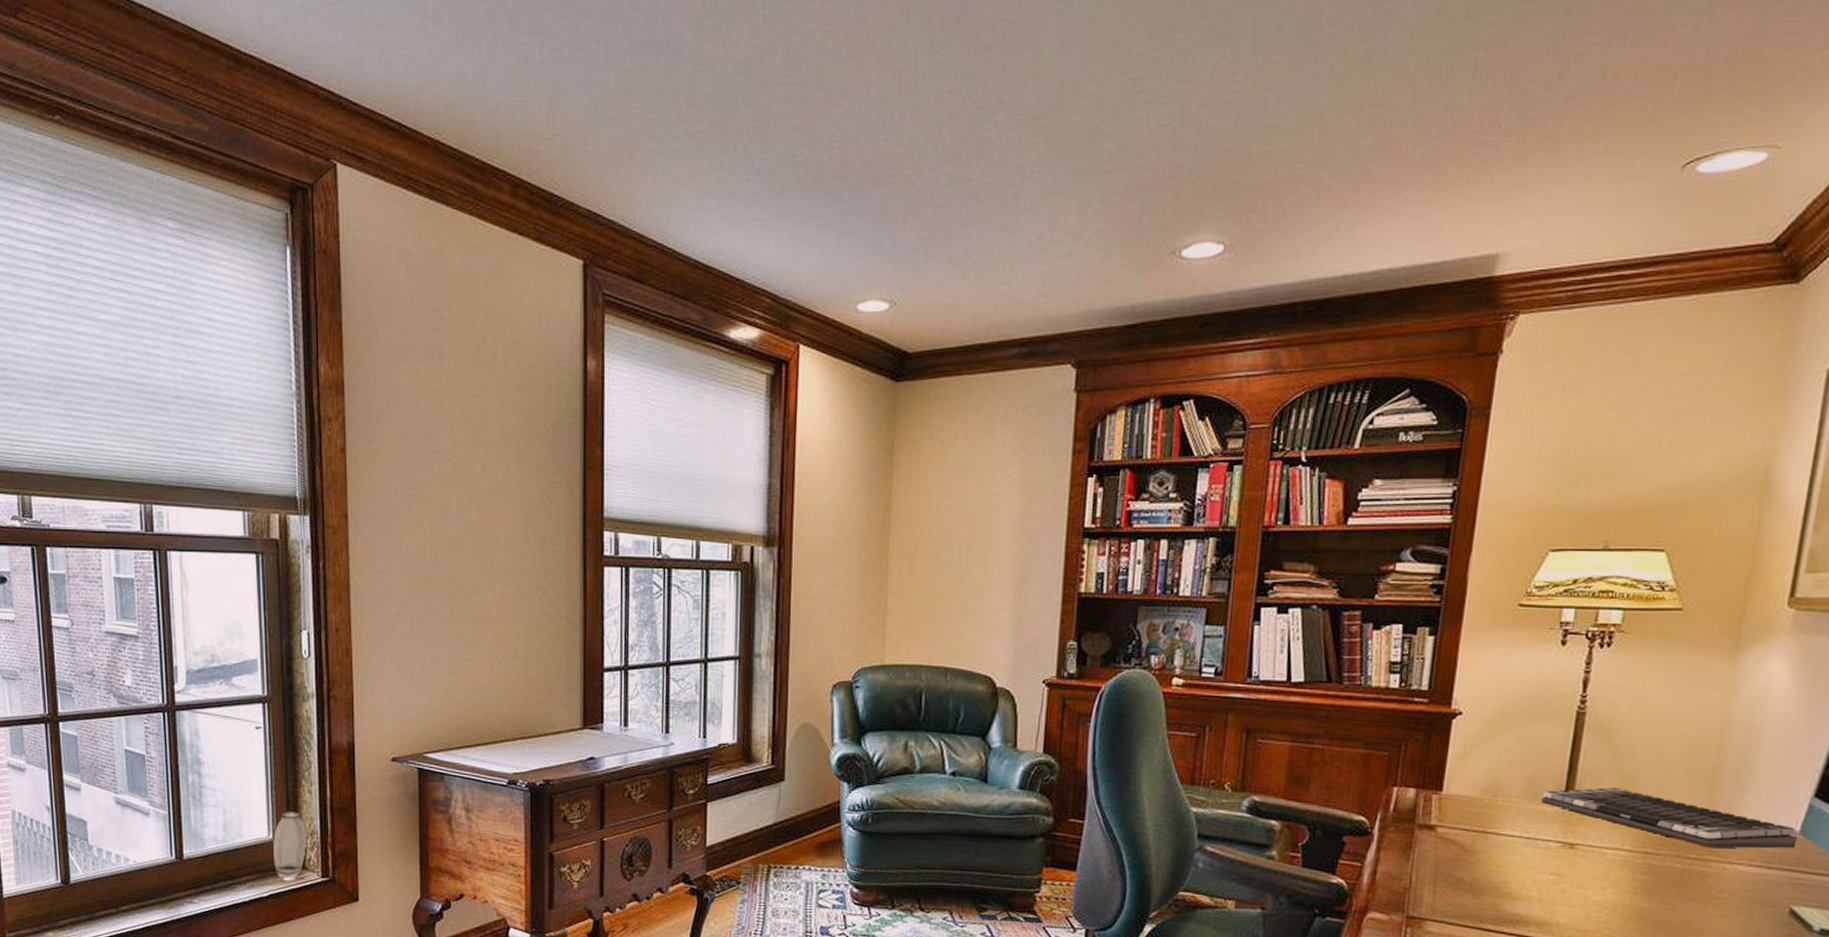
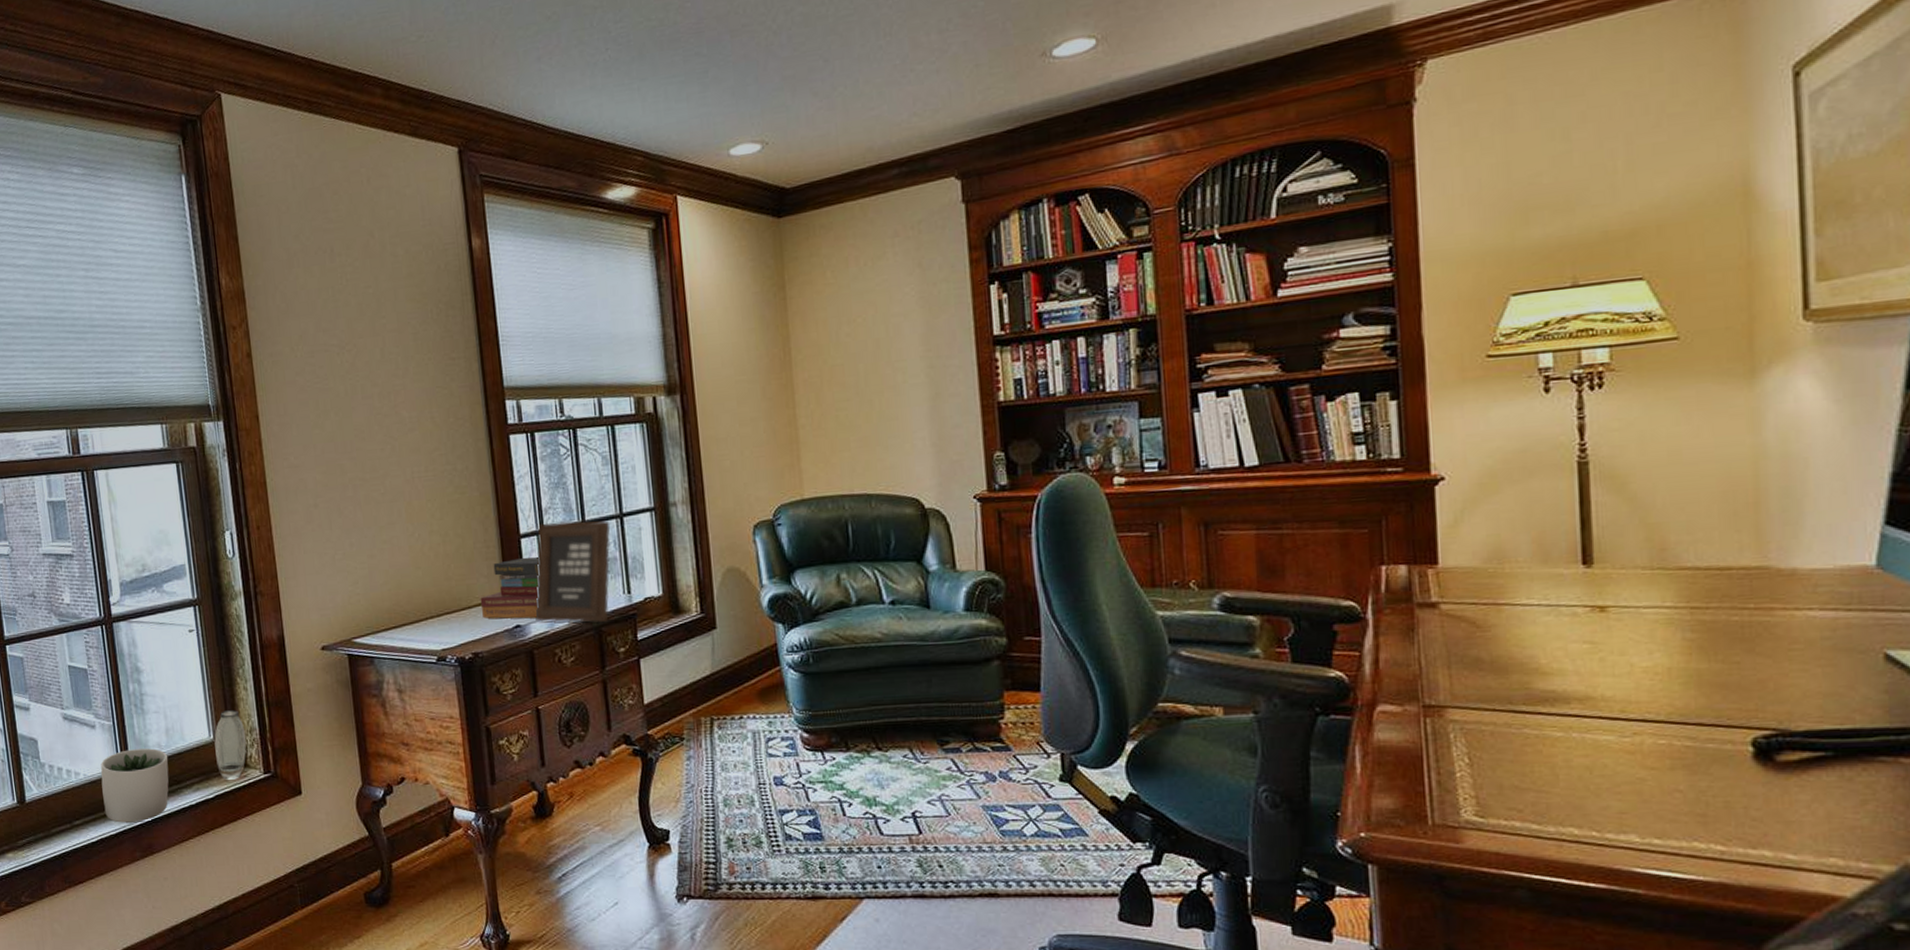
planter: none [152,840,224,914] -> present [100,748,169,823]
books: none [557,691,619,752] -> present [480,556,539,619]
picture frame: none [610,659,694,764] -> present [535,520,611,623]
computer keyboard: present [1541,787,1798,849] -> none [1555,539,1876,595]

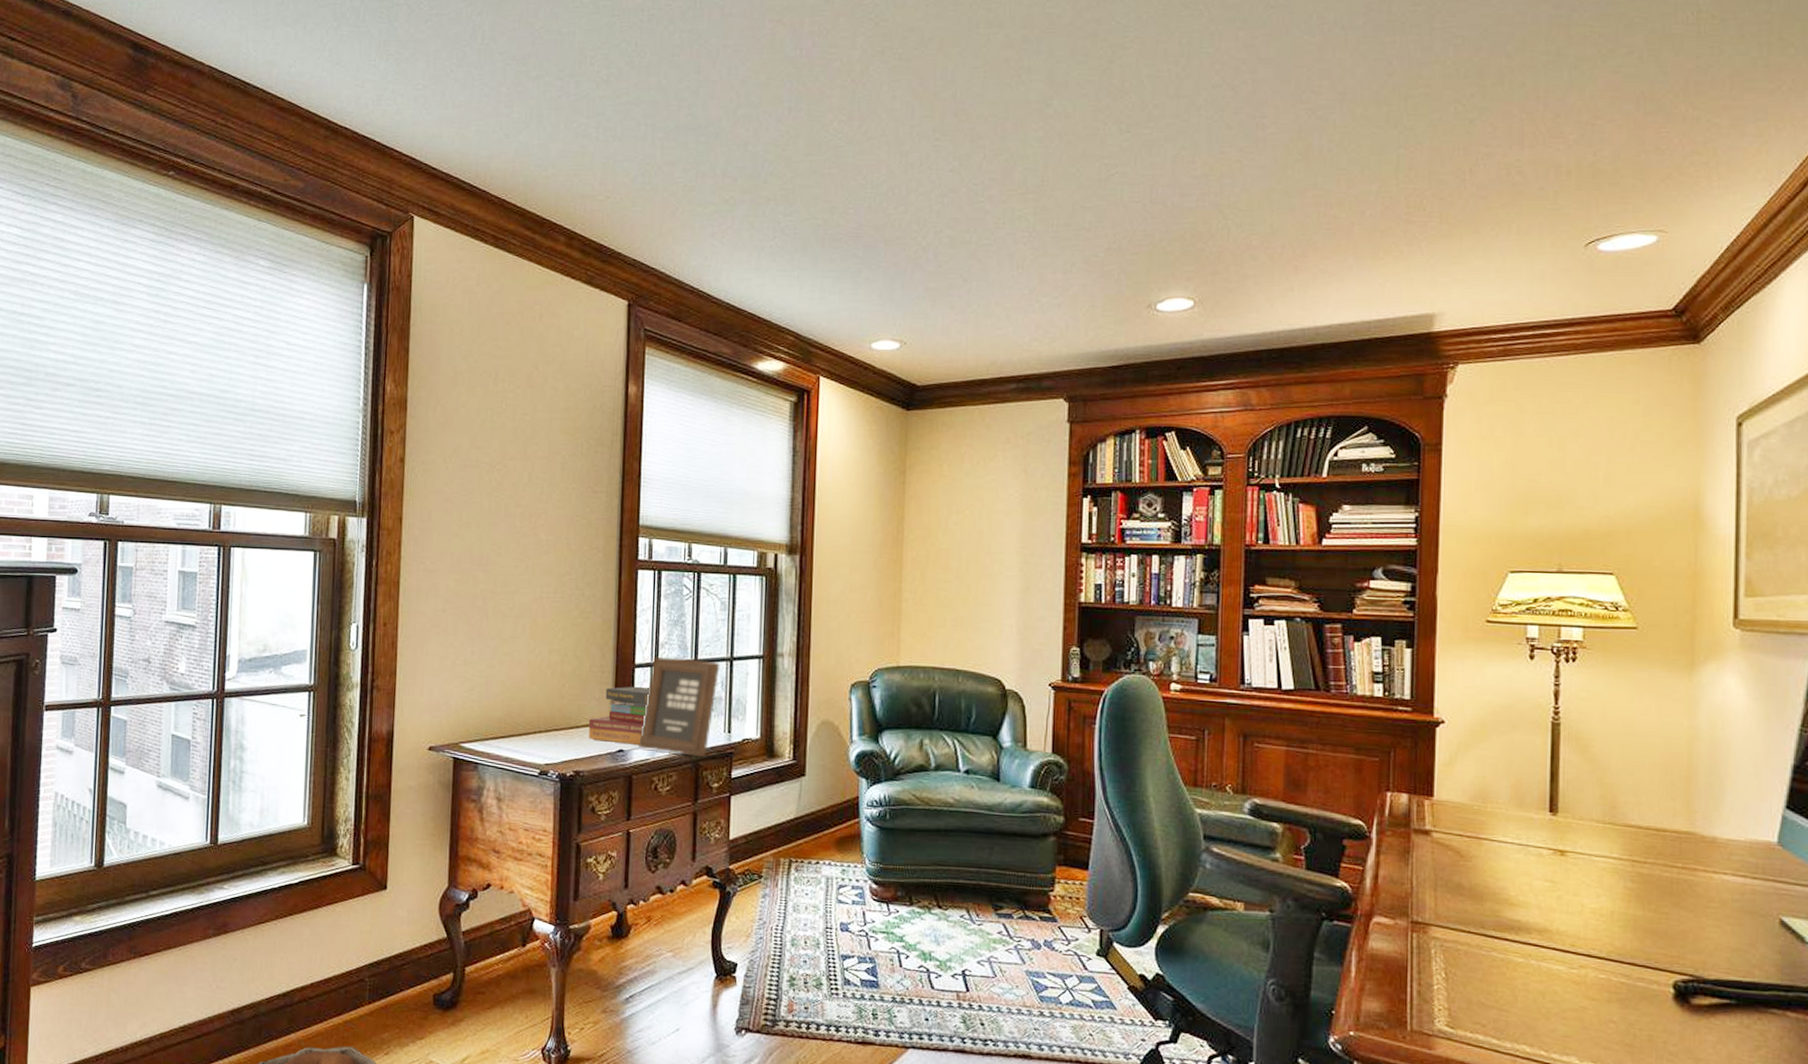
planter: present [100,748,169,823] -> none [184,825,259,899]
vase: present [214,710,247,780] -> none [306,798,341,867]

